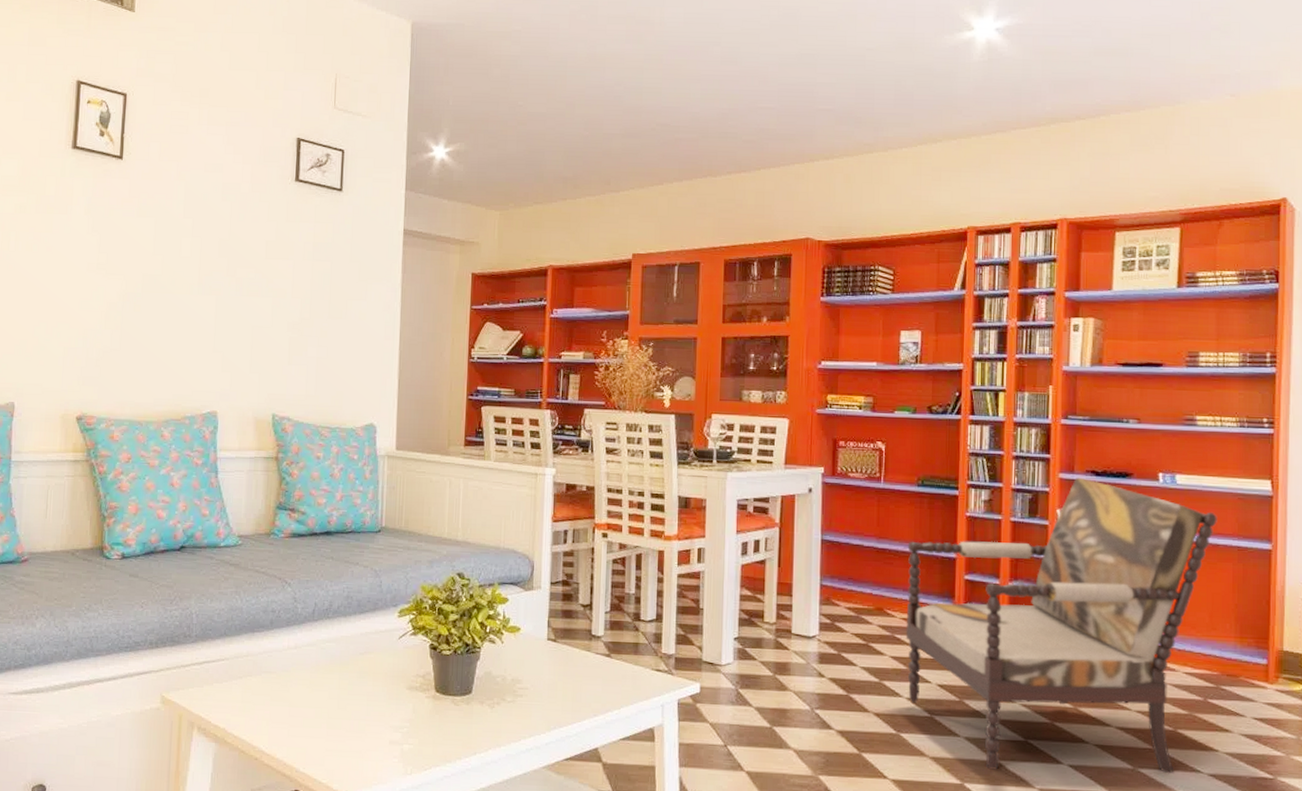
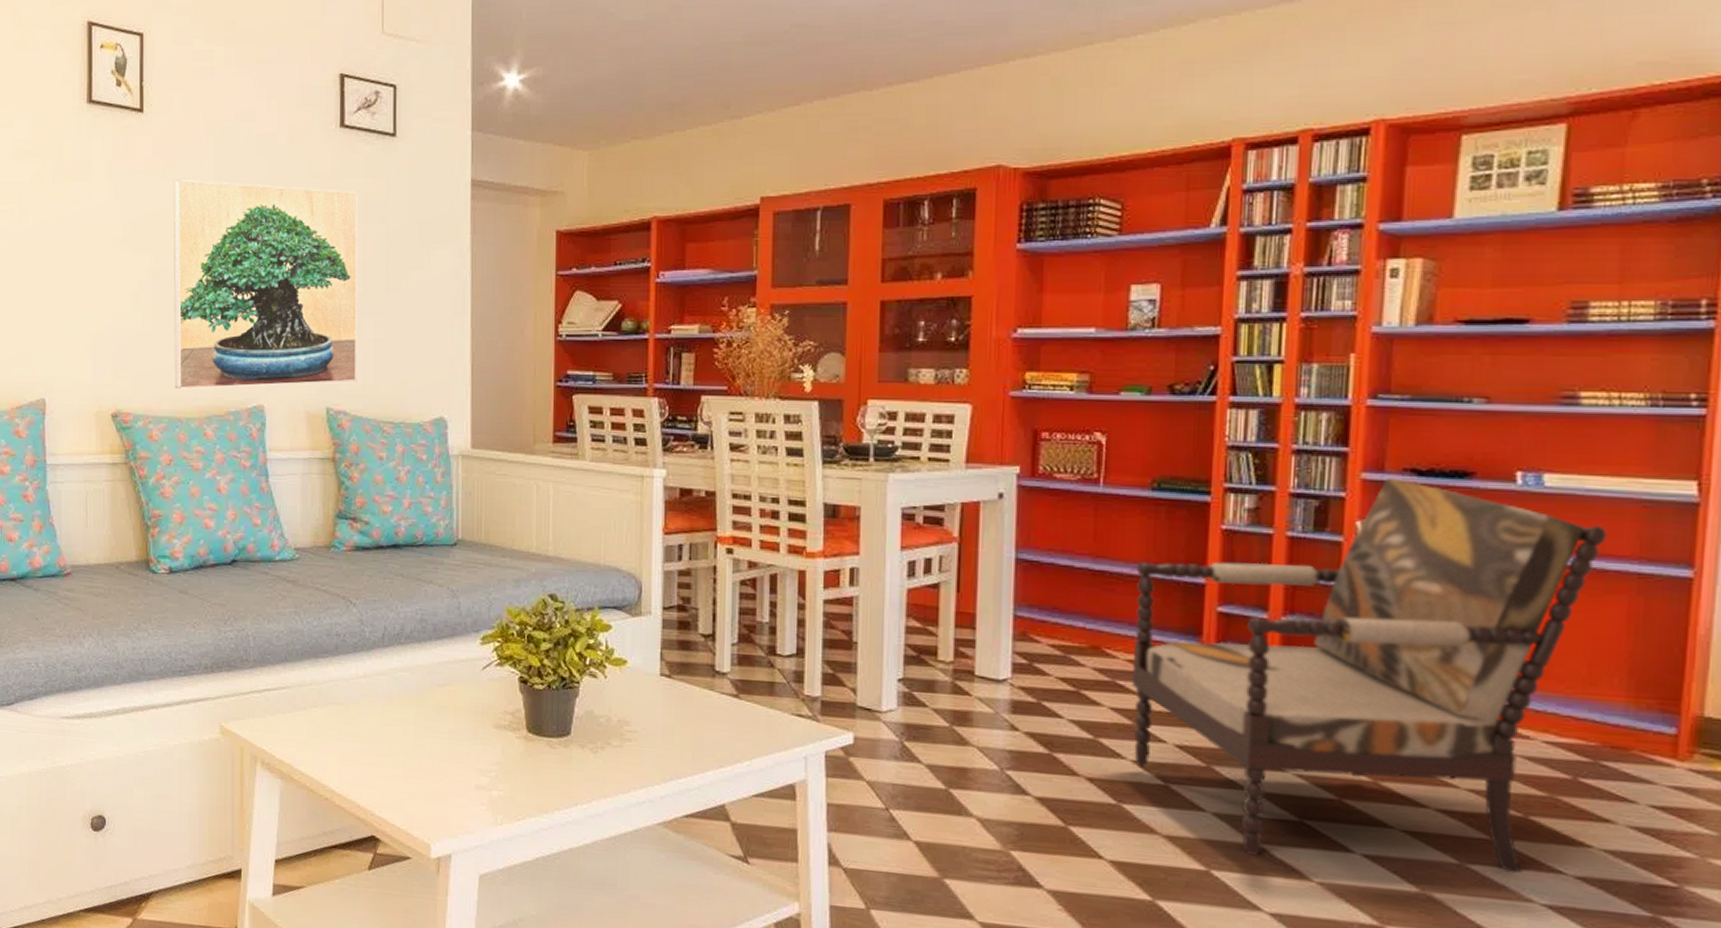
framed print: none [137,216,308,397] -> present [173,179,358,390]

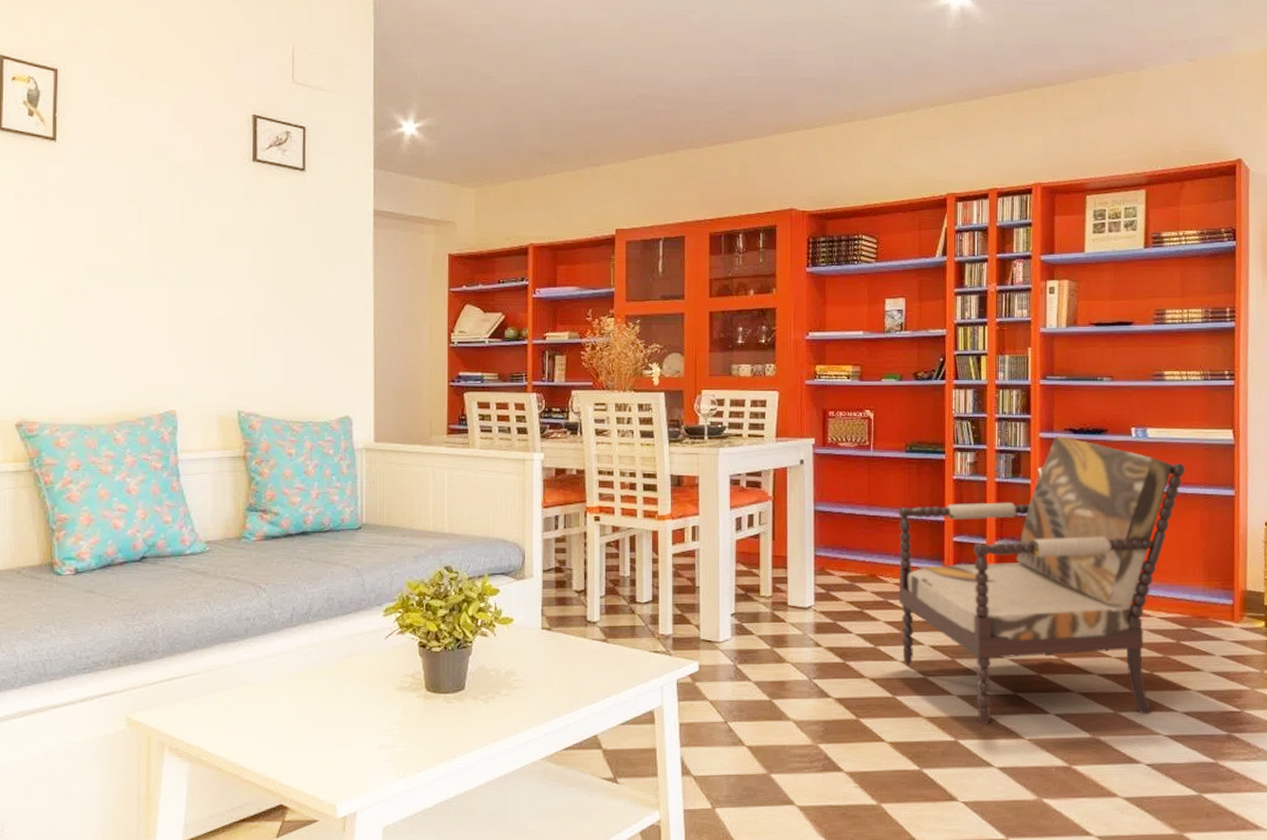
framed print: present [173,179,358,390] -> none [84,203,270,398]

